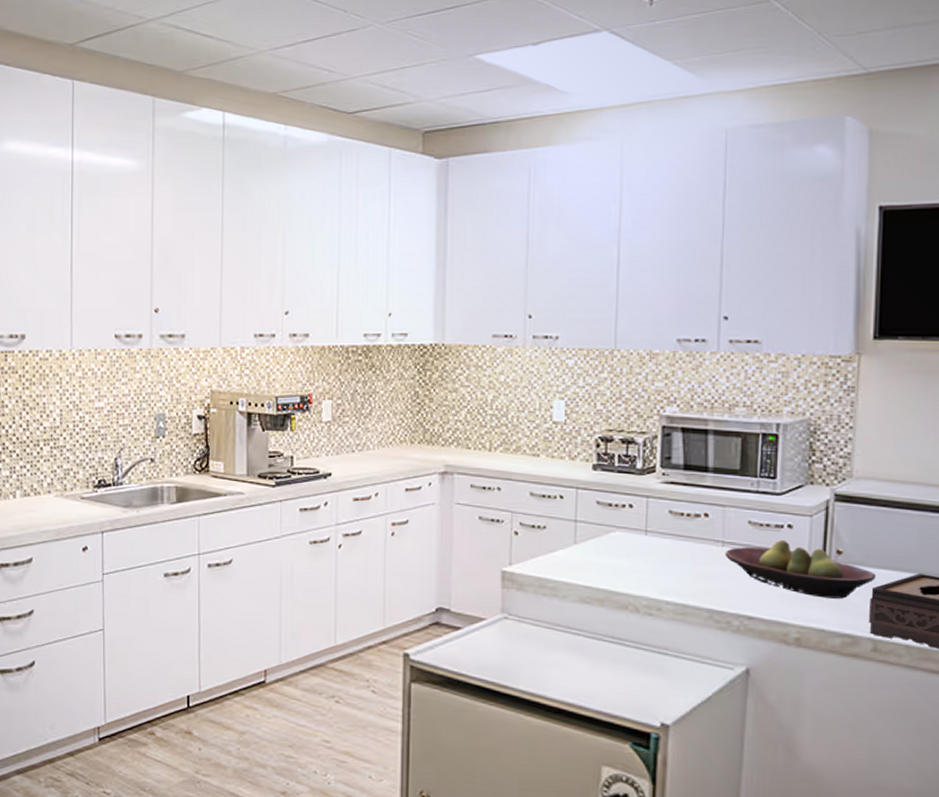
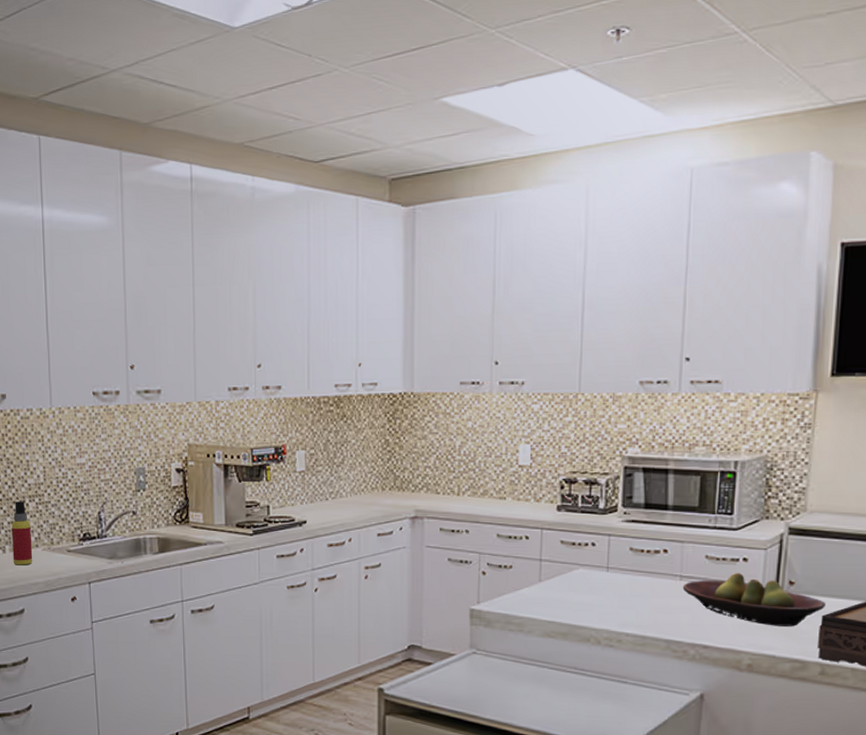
spray bottle: none [23,444,45,512] -> present [11,500,33,565]

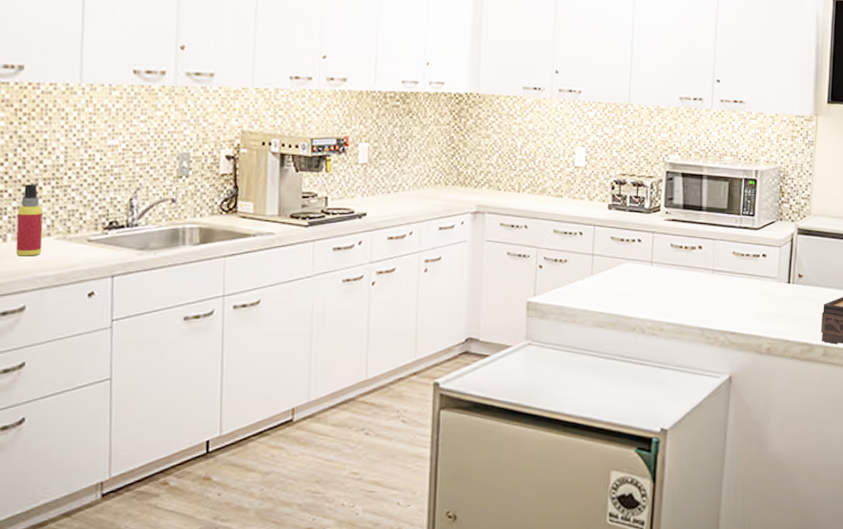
fruit bowl: present [682,572,826,626] -> none [714,266,826,314]

